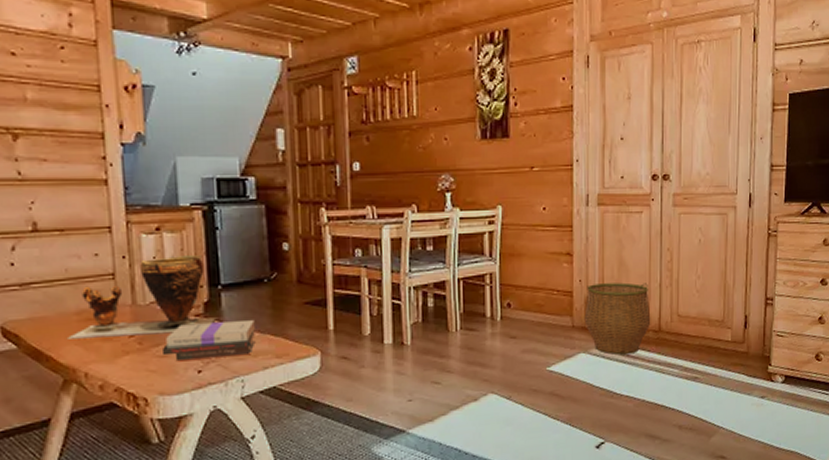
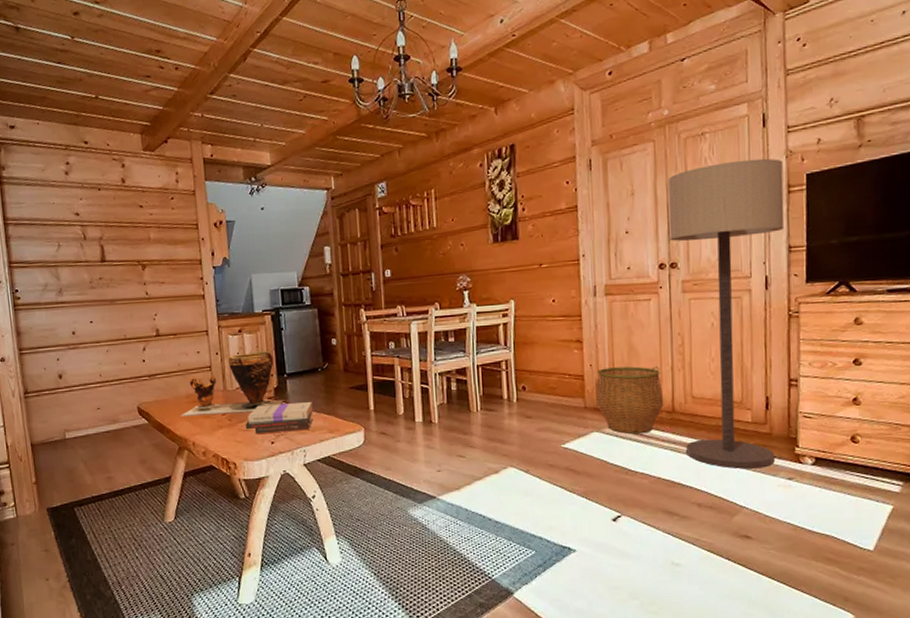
floor lamp: none [663,73,769,389] -> present [667,158,785,469]

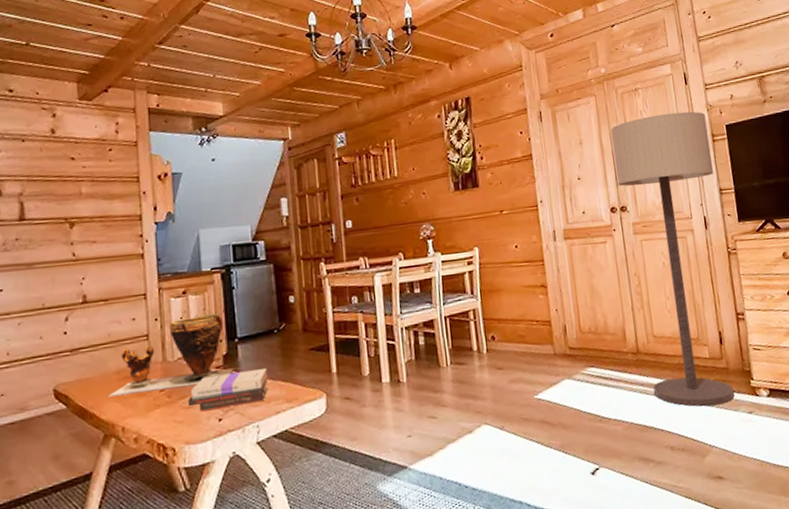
basket: present [596,366,664,434] -> none [563,307,629,379]

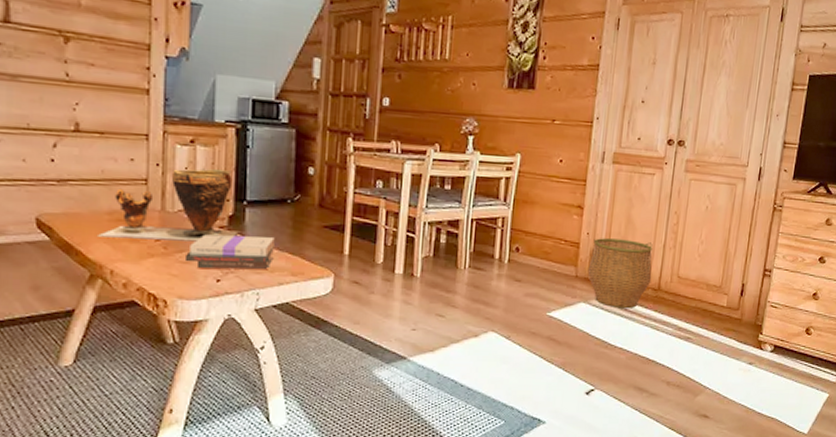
basket: none [563,307,629,379] -> present [587,238,653,308]
floor lamp: present [610,111,735,407] -> none [664,48,792,352]

